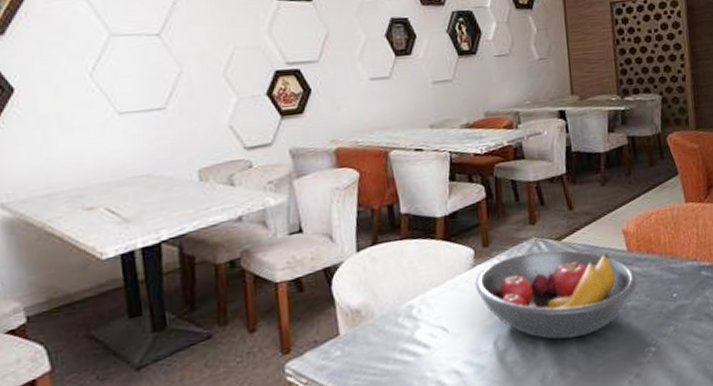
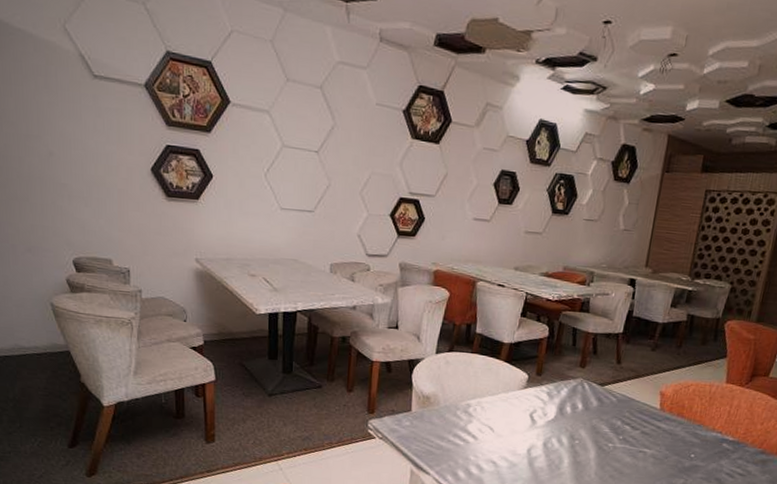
fruit bowl: present [474,249,638,340] -> none [522,388,663,465]

